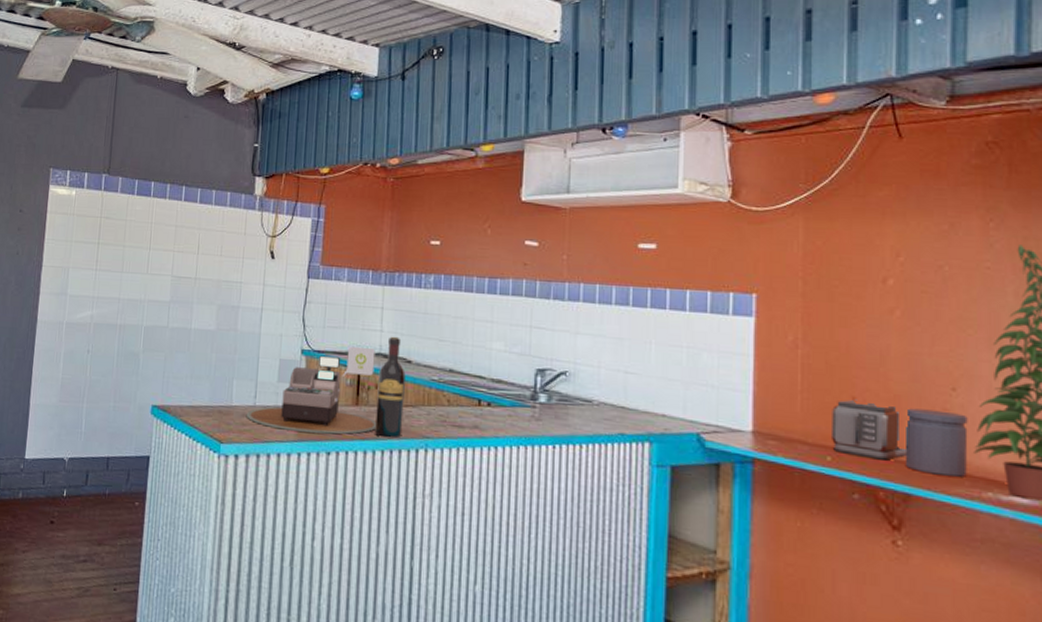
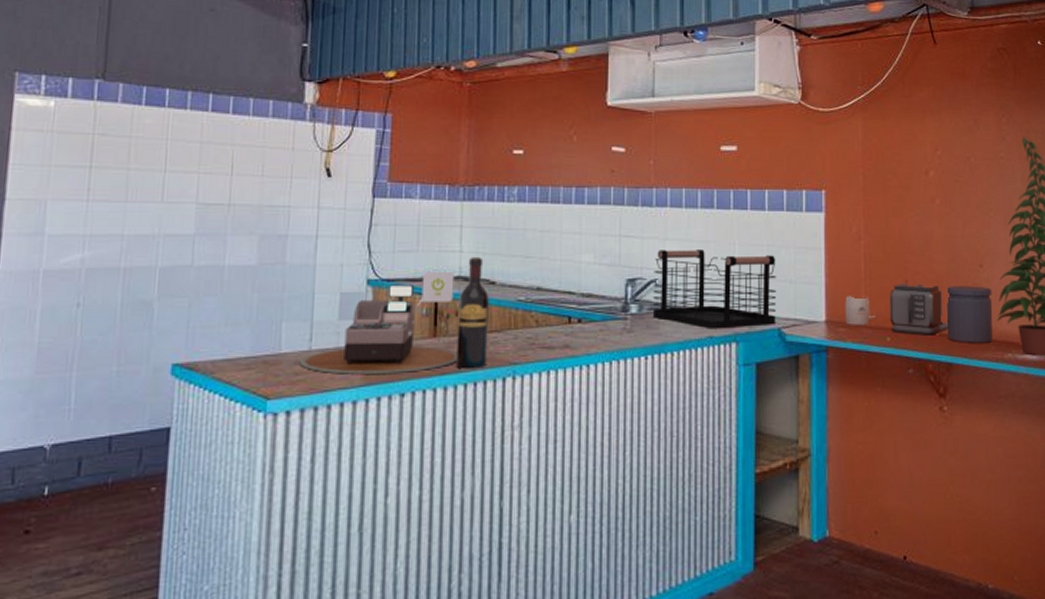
dish rack: none [562,343,697,429] -> present [653,250,777,329]
mug: none [776,407,817,442] -> present [845,296,878,327]

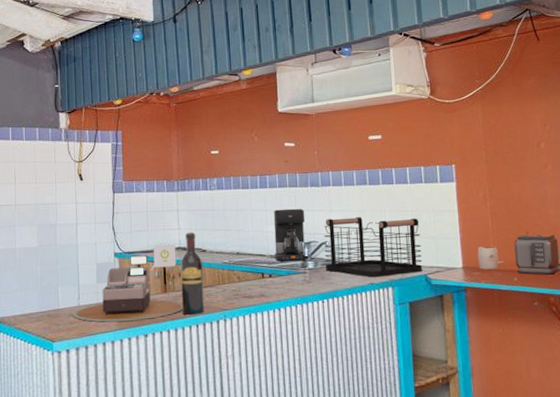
coffee maker: none [587,233,633,303] -> present [273,208,309,261]

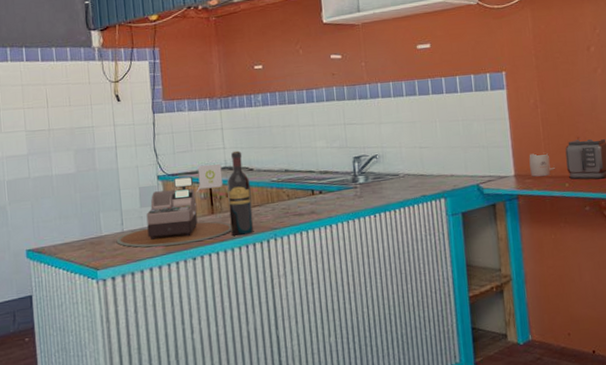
coffee maker: present [273,208,309,261] -> none [321,122,360,177]
dish rack: present [324,217,423,278] -> none [374,127,475,190]

